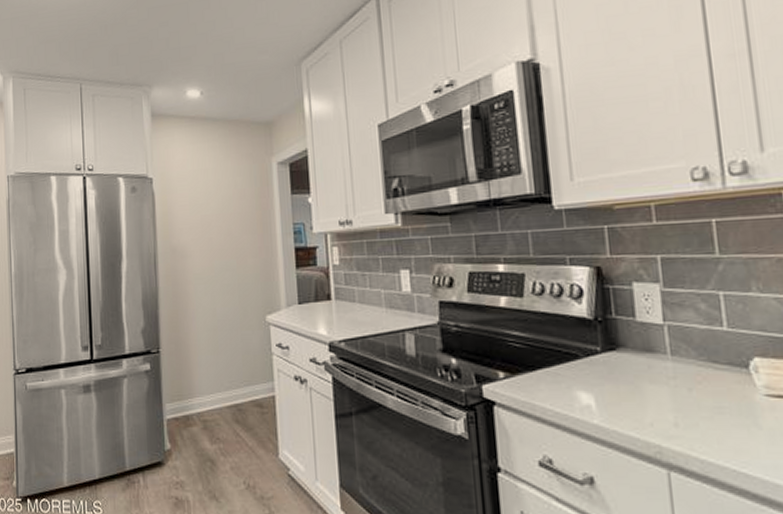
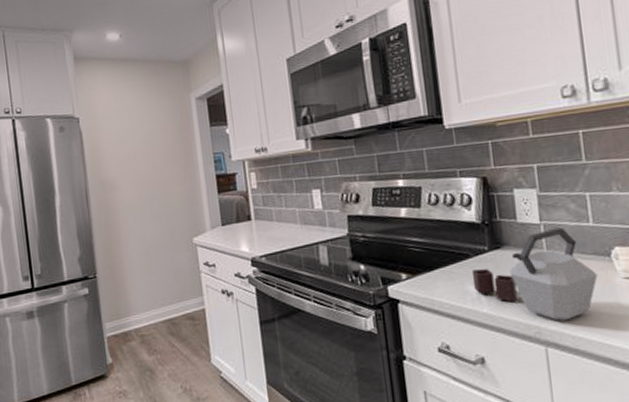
kettle: none [580,330,733,441] -> present [471,227,598,321]

